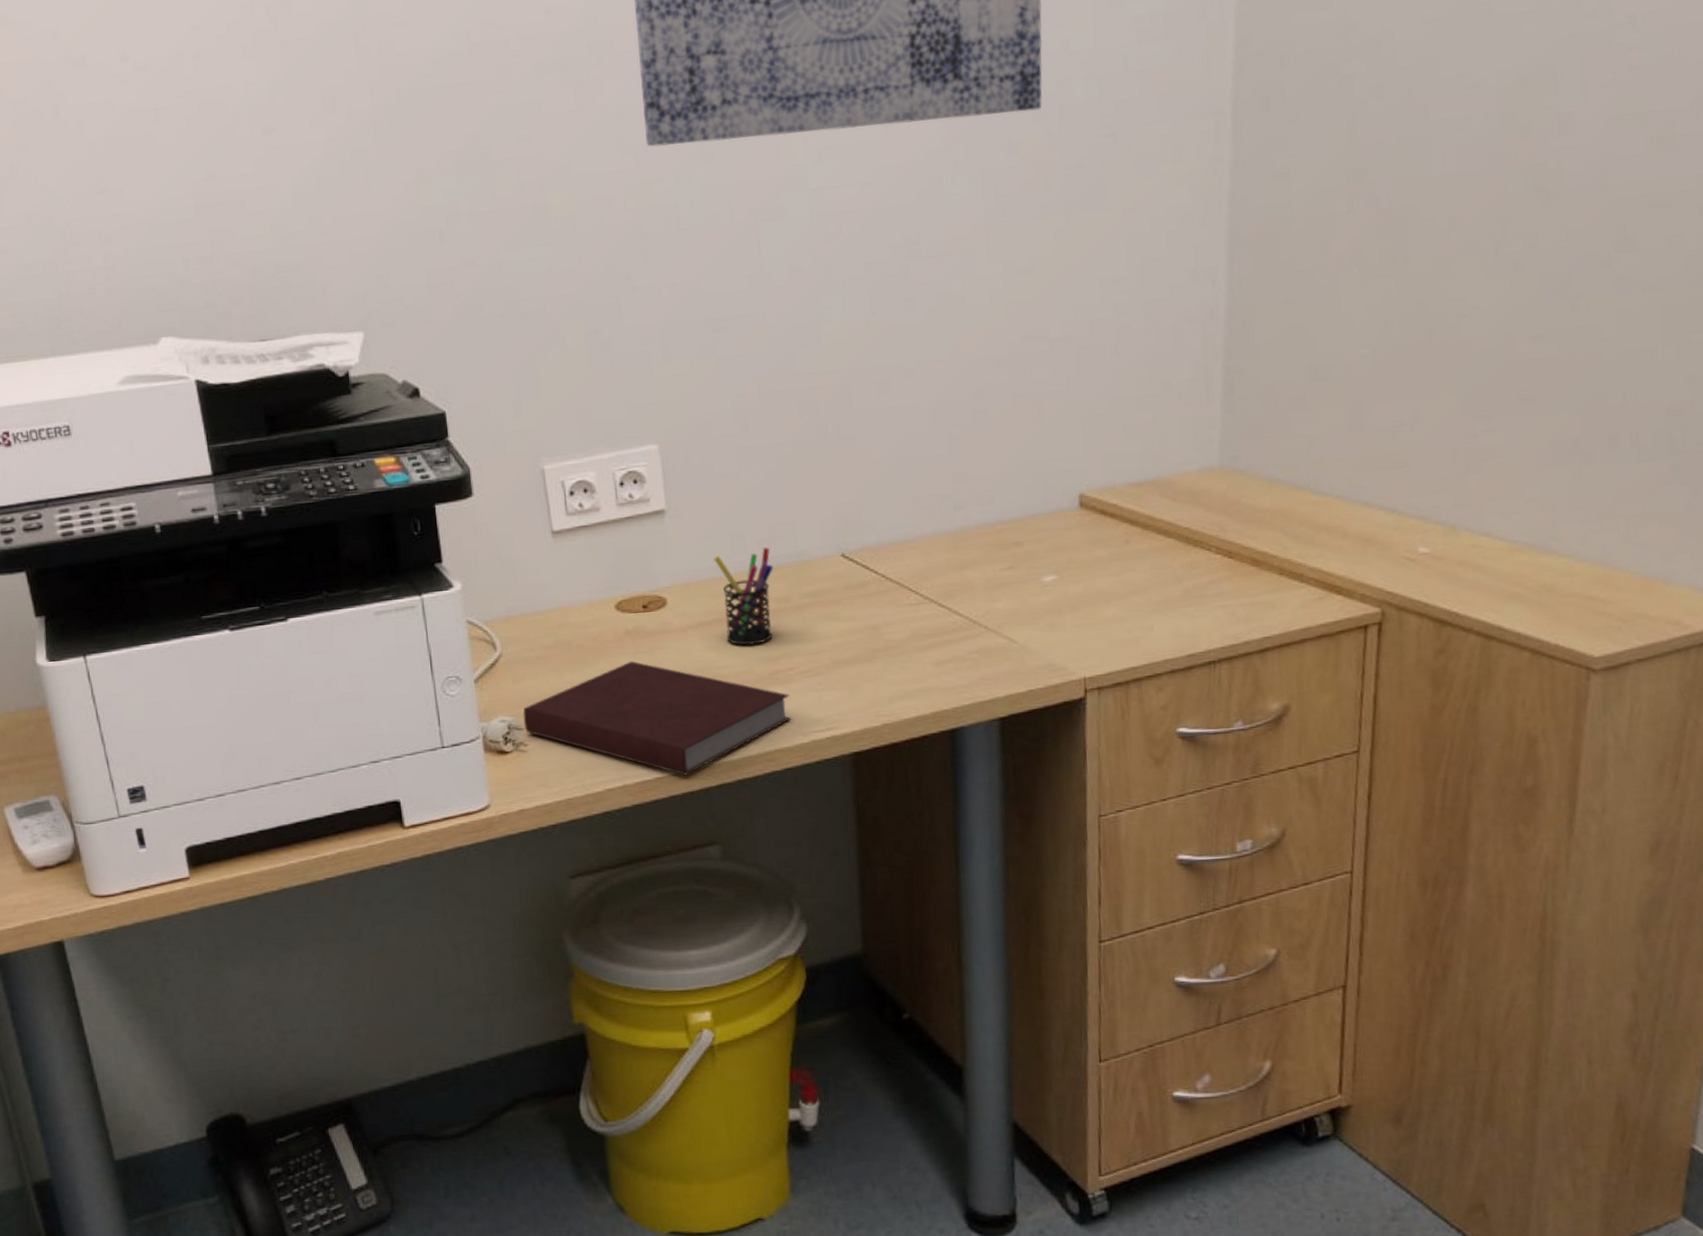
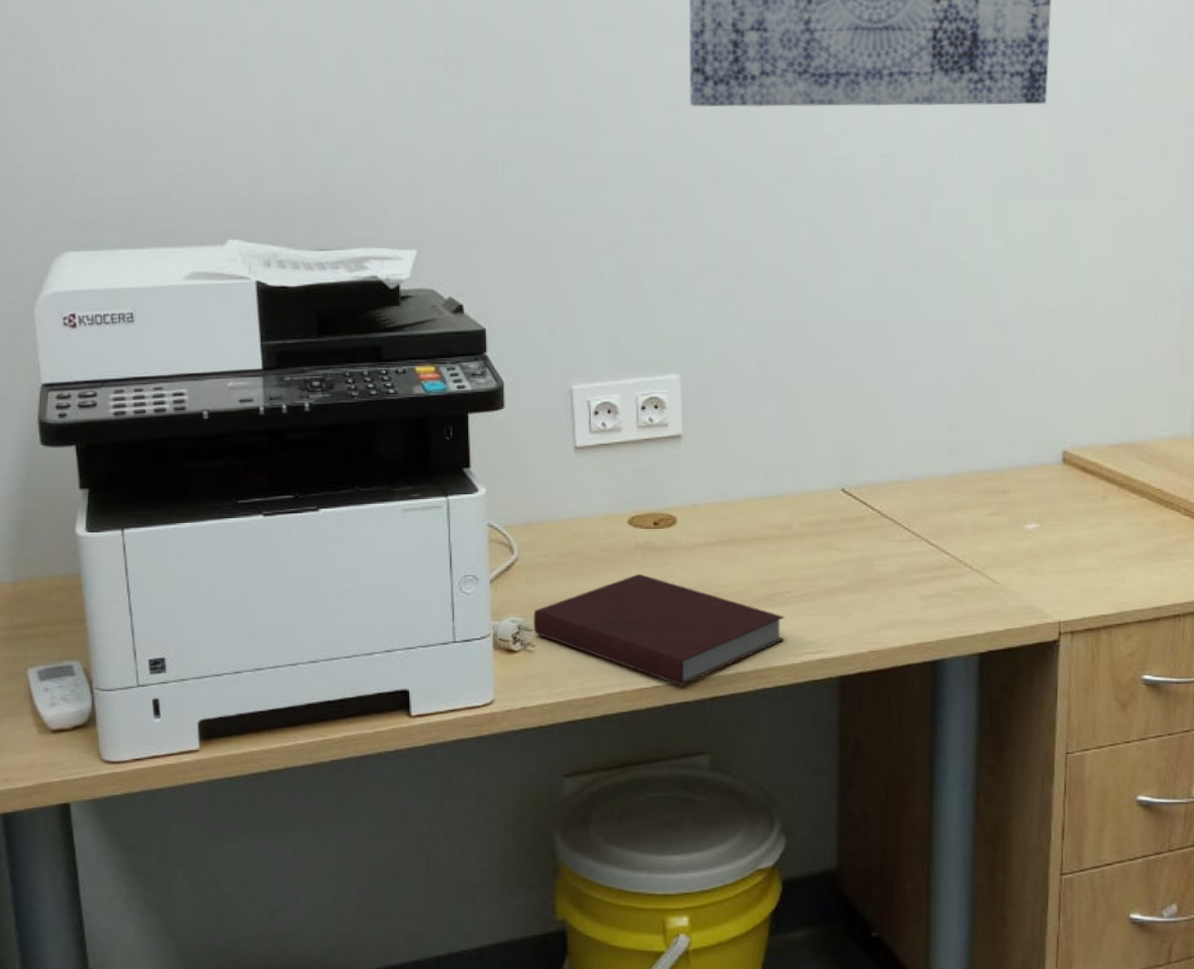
pen holder: present [714,547,773,646] -> none [723,477,778,567]

